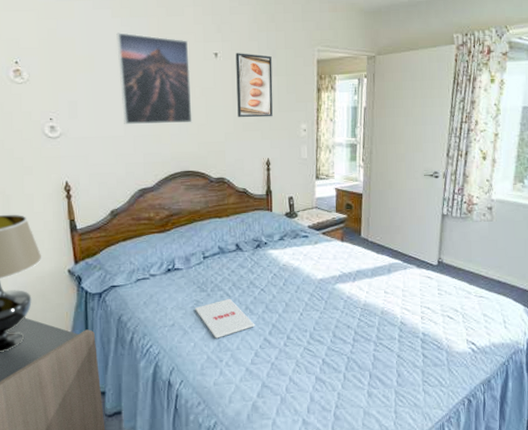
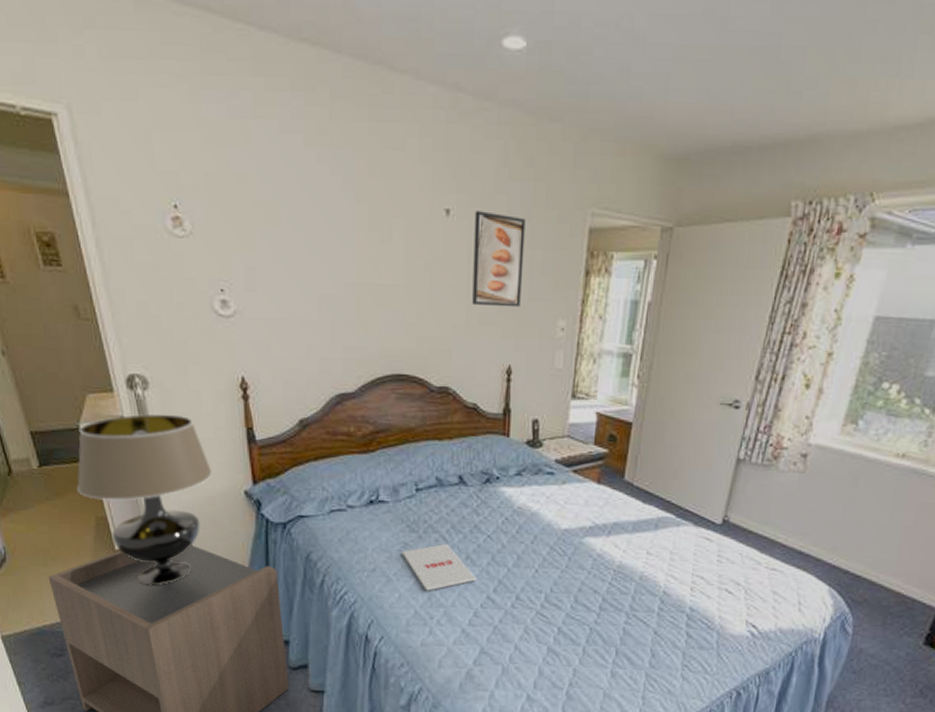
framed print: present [116,32,192,125] -> none [311,170,411,309]

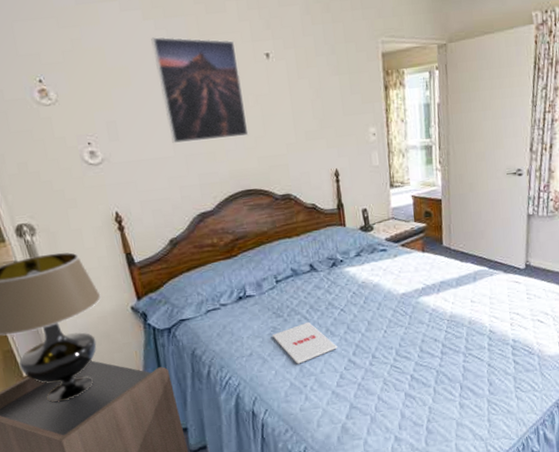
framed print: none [311,170,411,309] -> present [151,36,249,143]
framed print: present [472,211,526,308] -> none [289,51,338,125]

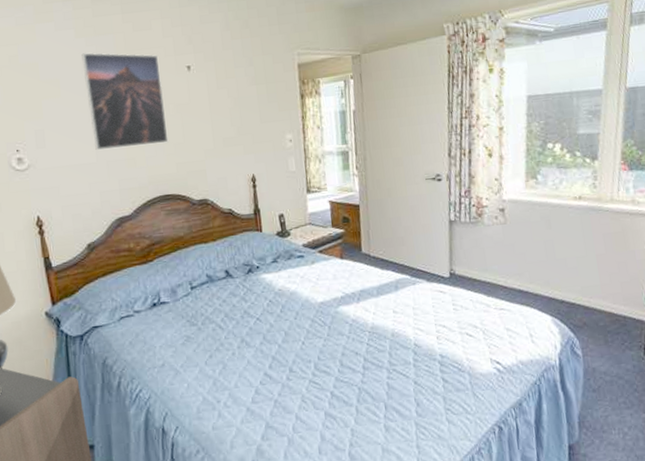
magazine: present [272,321,338,364] -> none [185,331,253,377]

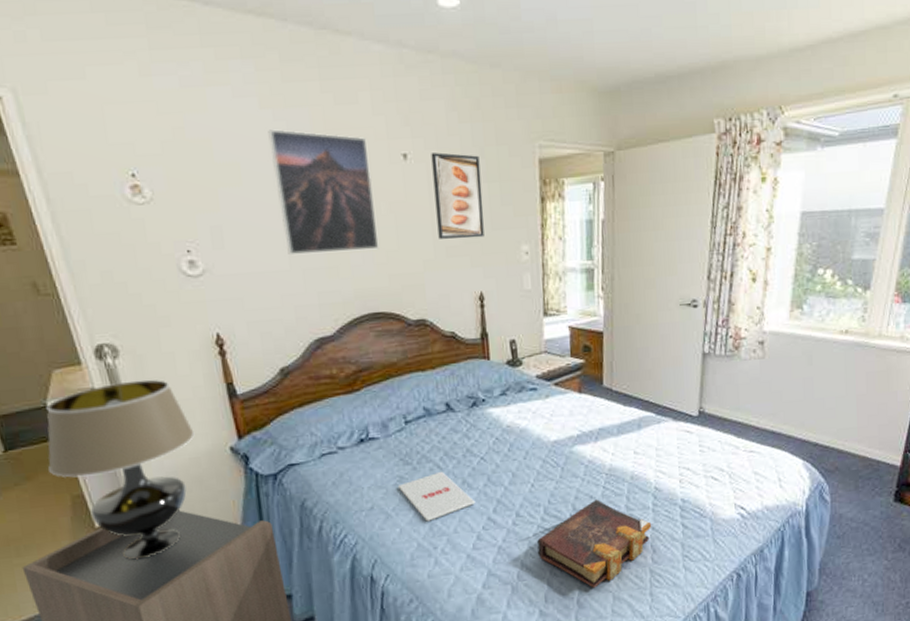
magazine: none [185,331,253,377] -> present [397,471,476,522]
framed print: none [209,63,255,132] -> present [431,152,484,239]
book: none [309,356,414,440] -> present [537,499,652,588]

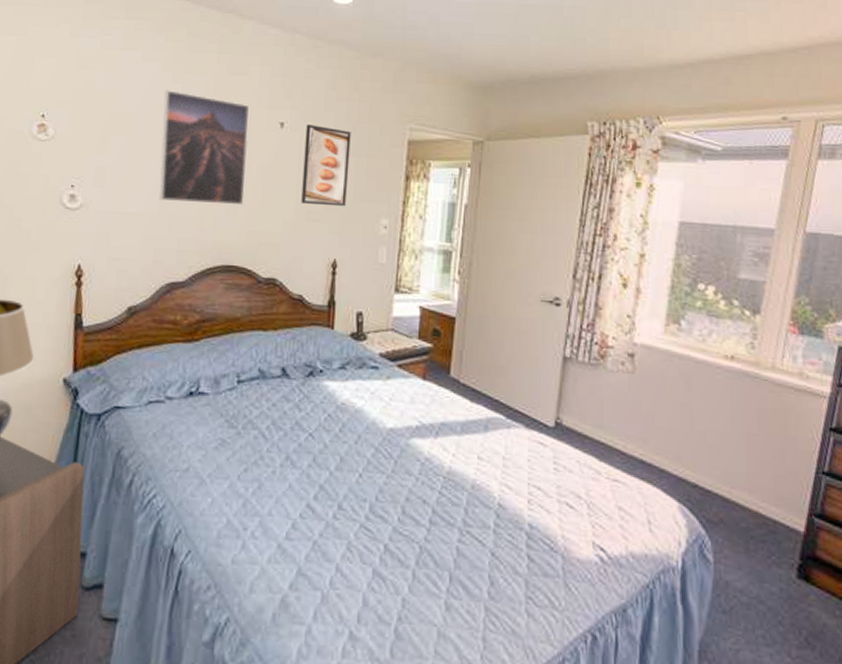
magazine: present [397,471,476,522] -> none [217,441,297,496]
book: present [537,499,652,588] -> none [355,505,492,617]

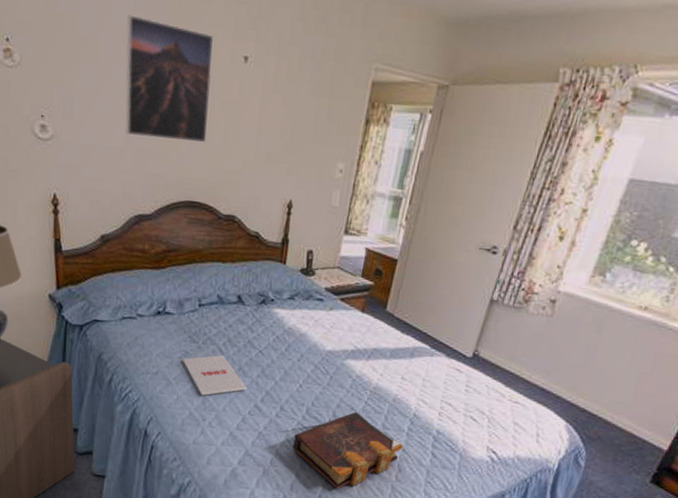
magazine: none [217,441,297,496] -> present [182,354,247,396]
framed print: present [301,124,351,207] -> none [262,59,315,149]
book: none [355,505,492,617] -> present [292,412,403,489]

